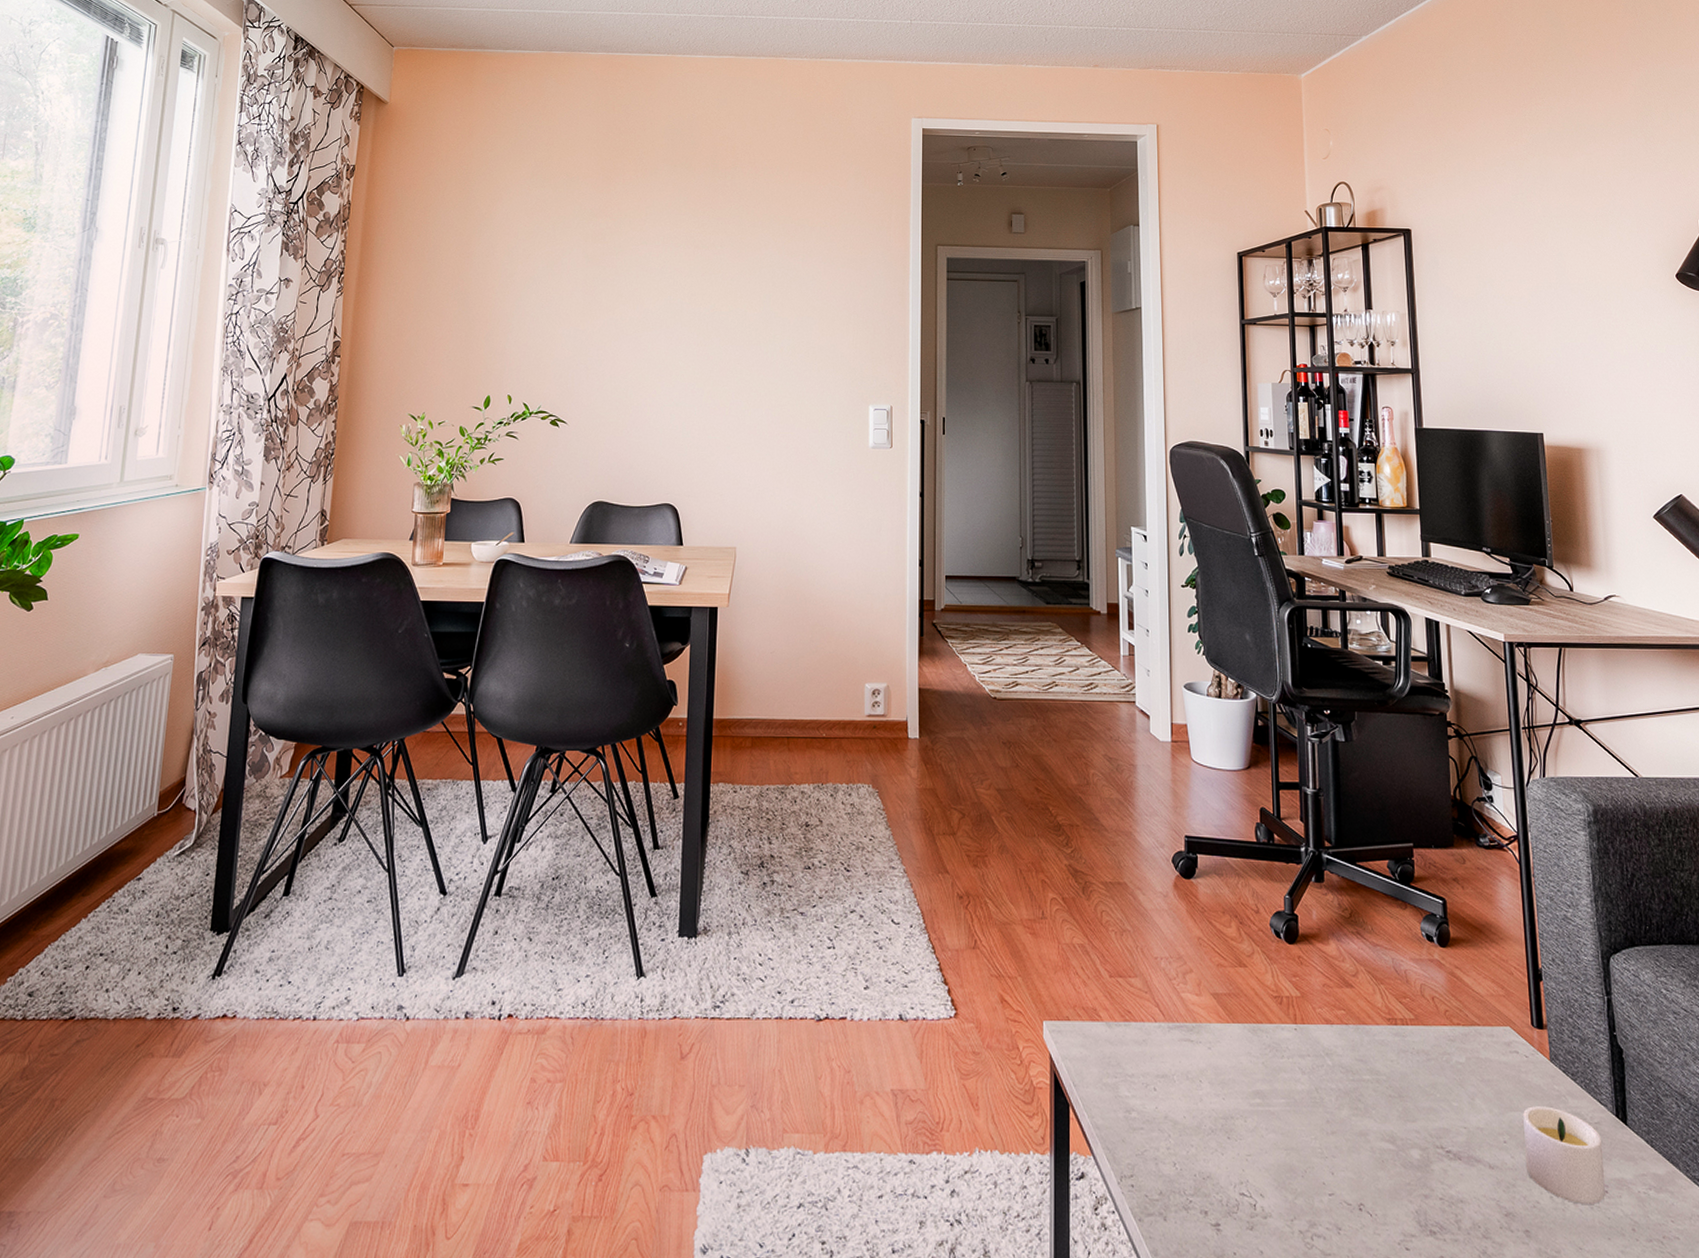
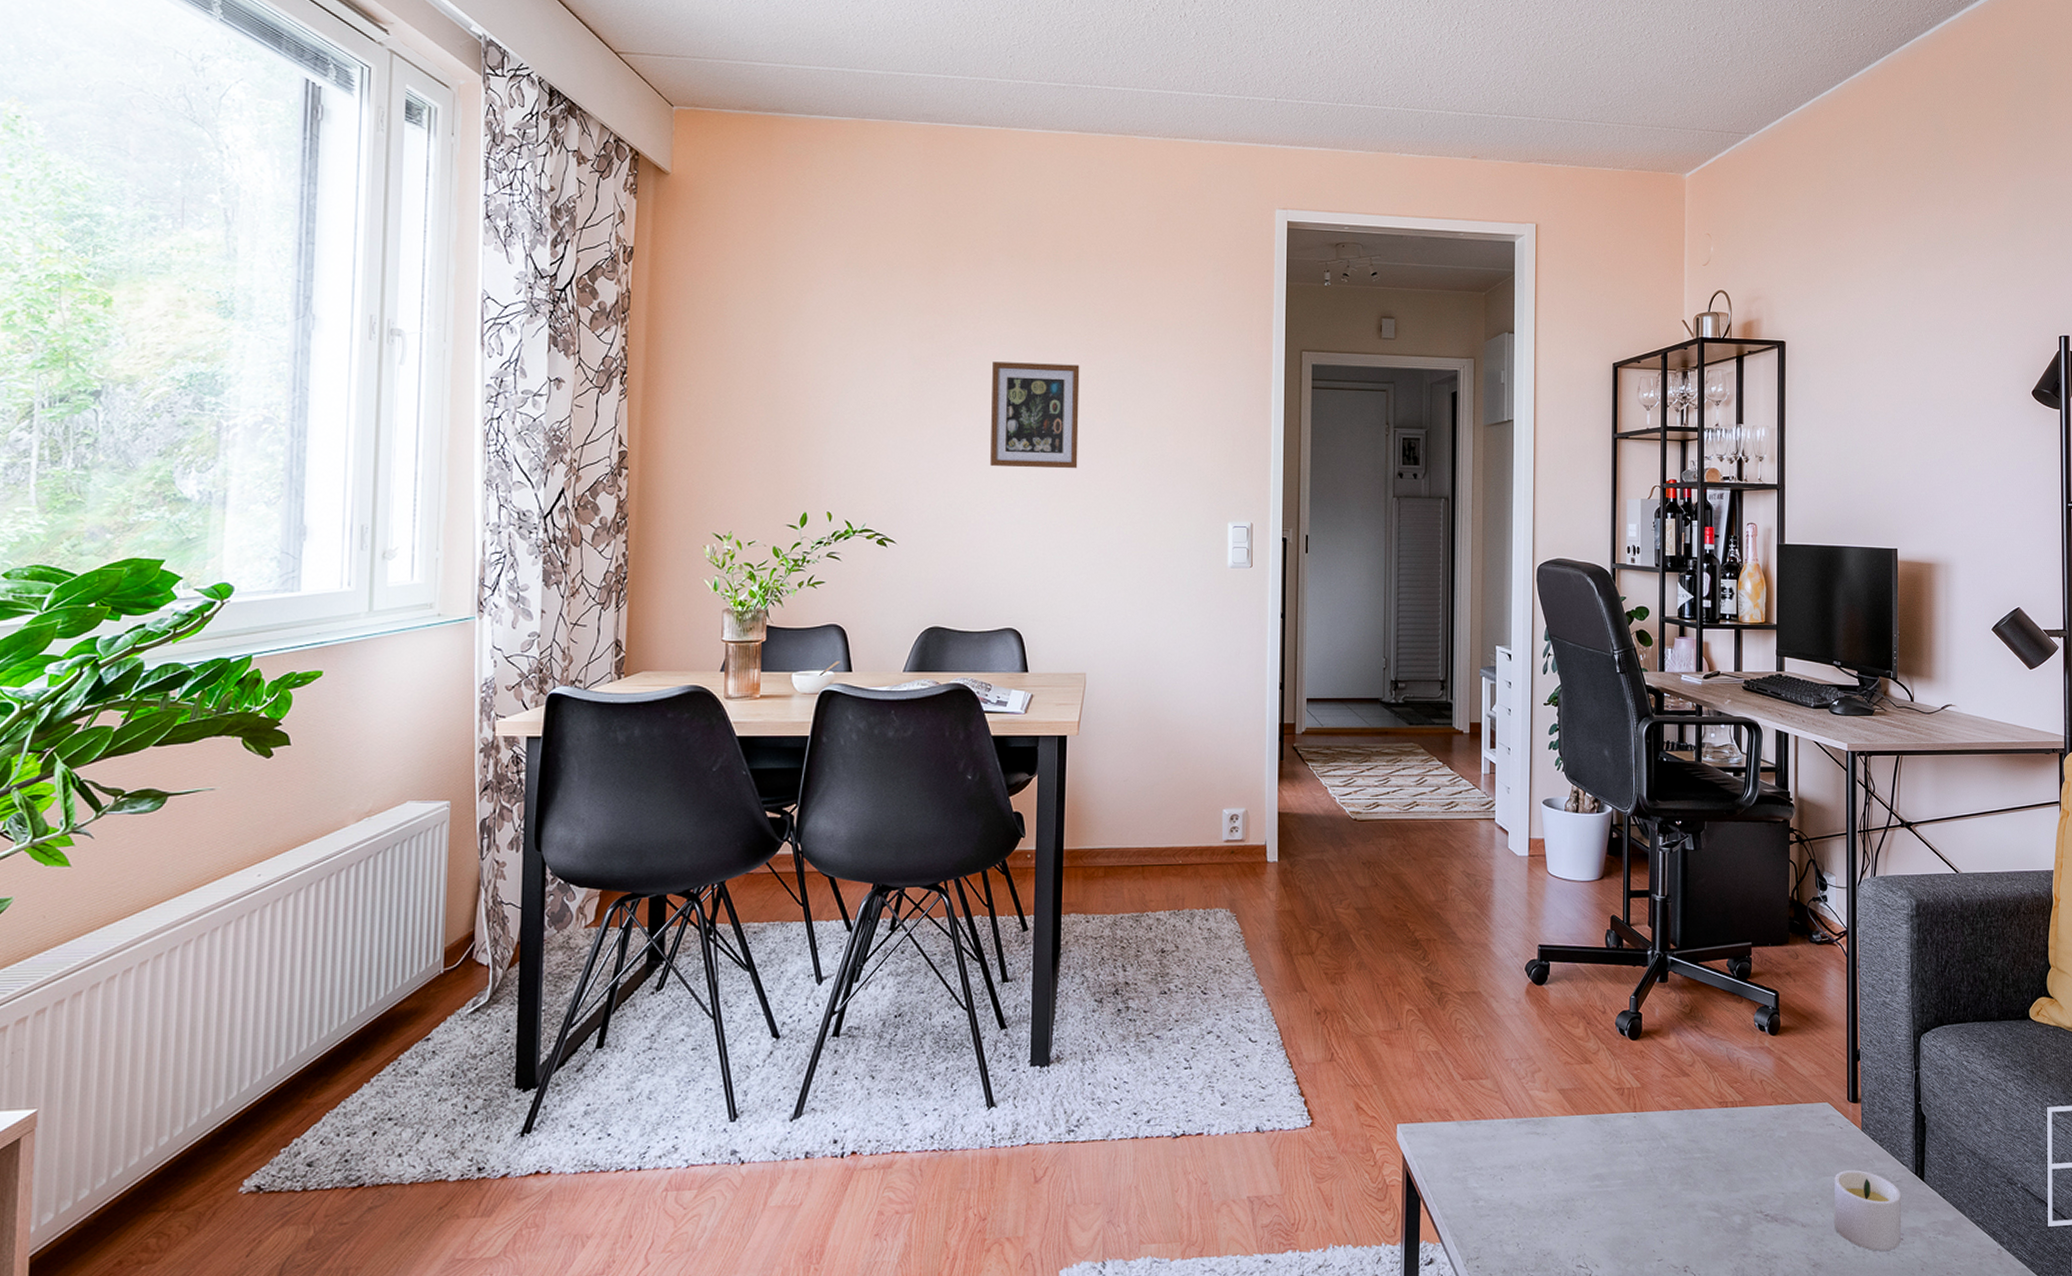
picture frame: none [652,259,734,356] -> present [990,361,1080,469]

